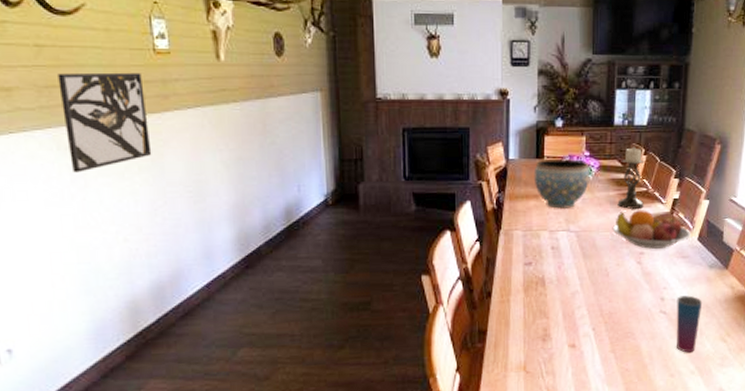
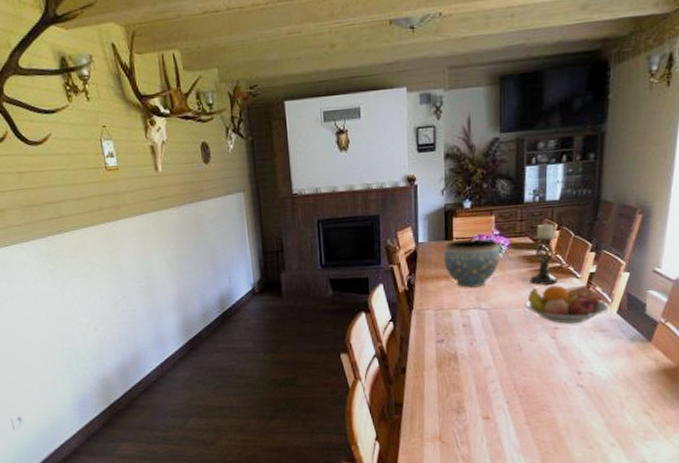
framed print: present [58,72,152,173] -> none [35,188,111,275]
cup: present [676,295,703,353] -> none [594,369,623,426]

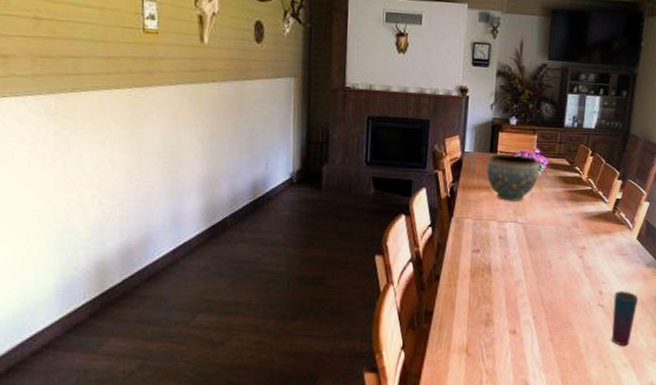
fruit bowl: present [524,285,610,324] -> none [557,207,631,245]
candle holder: present [529,222,558,286] -> none [563,147,591,207]
cup: none [594,369,623,426] -> present [612,291,639,346]

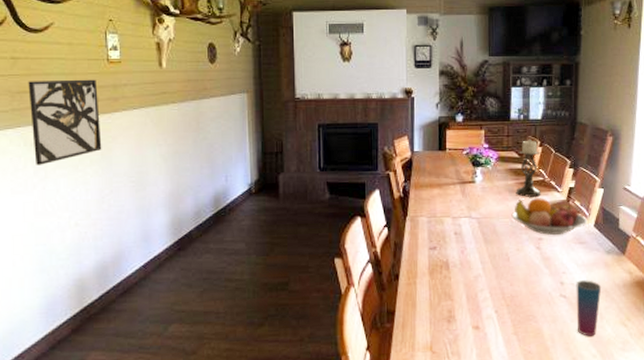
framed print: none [52,45,133,138] -> present [28,79,102,165]
ceramic bowl: present [486,154,540,201] -> none [437,151,490,197]
fruit bowl: none [557,207,631,245] -> present [511,198,588,235]
candle holder: none [563,147,591,207] -> present [516,138,541,198]

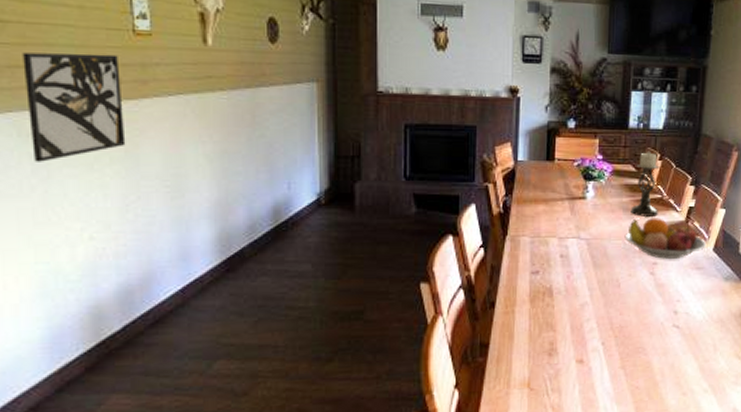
cup: present [576,280,602,337] -> none [689,309,717,370]

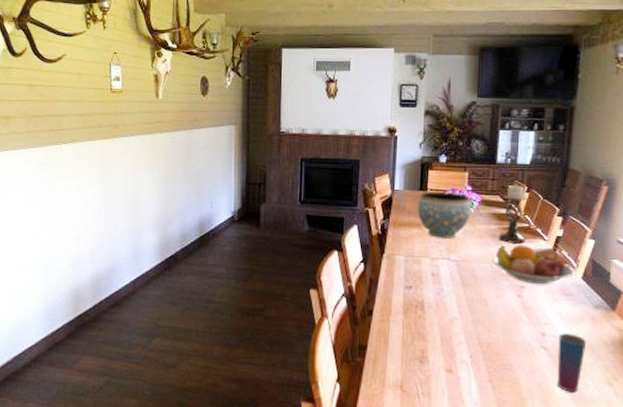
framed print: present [22,52,126,162] -> none [41,106,102,183]
ceramic bowl: none [543,162,603,214] -> present [417,192,472,238]
cup: none [689,309,717,370] -> present [557,333,587,392]

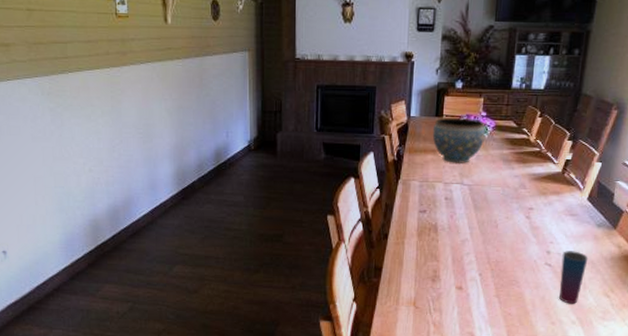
fruit bowl: present [492,245,575,284] -> none [503,168,582,205]
candle holder: present [498,183,527,245] -> none [510,108,540,168]

